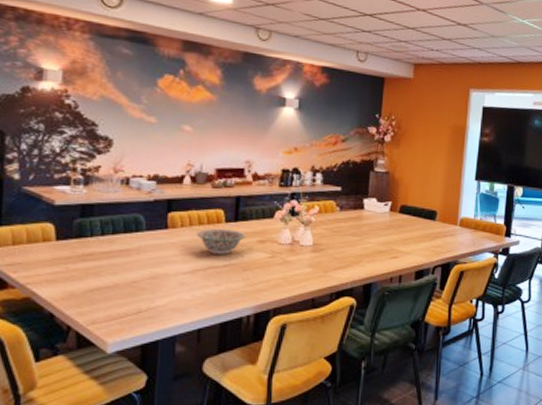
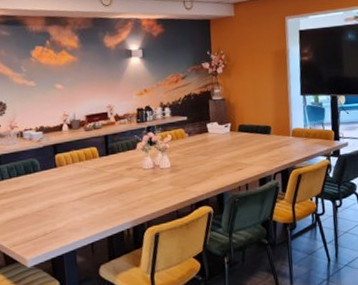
decorative bowl: present [196,228,246,254] -> none [79,162,117,183]

